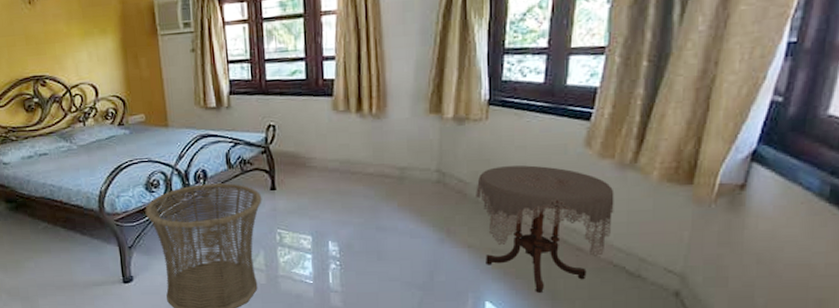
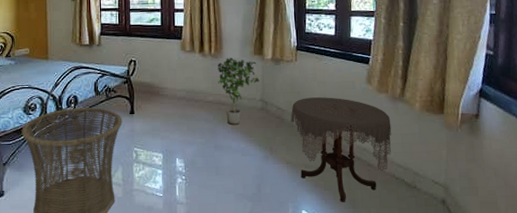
potted plant: none [380,118,436,202] -> present [217,58,260,125]

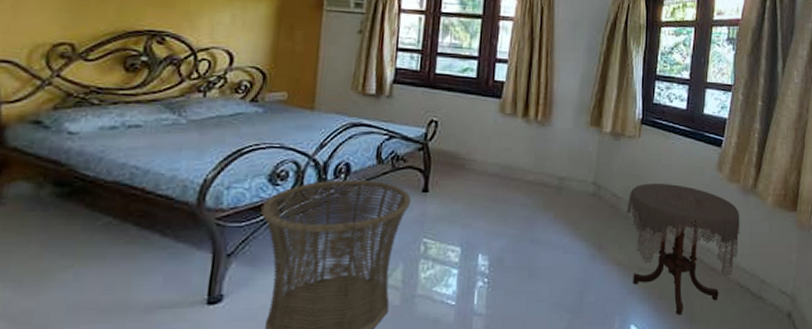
potted plant: present [217,58,260,125] -> none [543,127,594,213]

